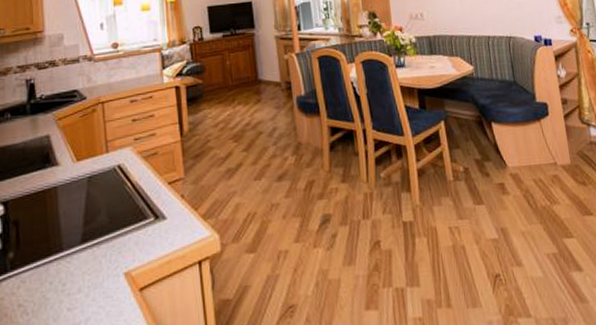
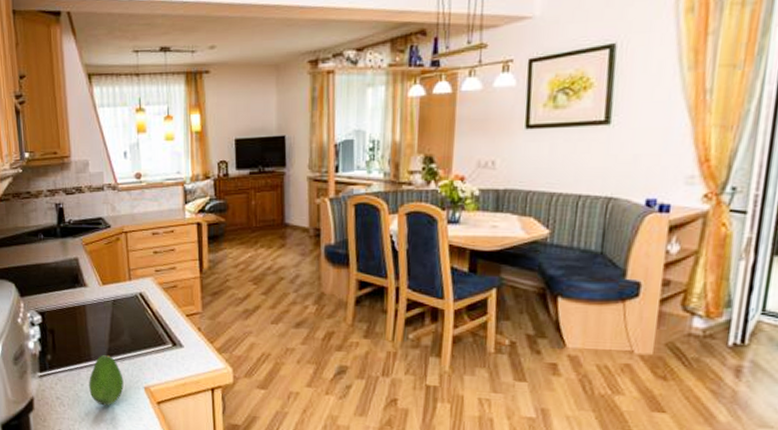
fruit: none [59,241,101,305] -> present [89,355,124,406]

